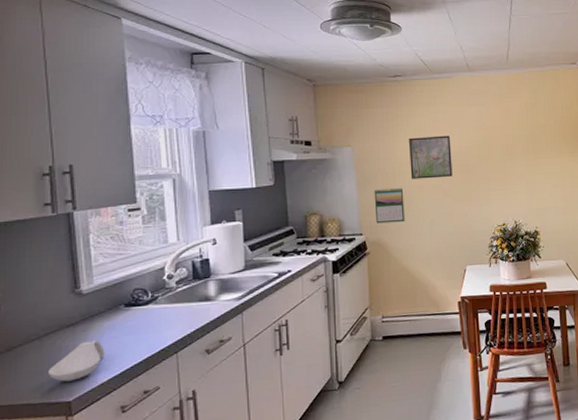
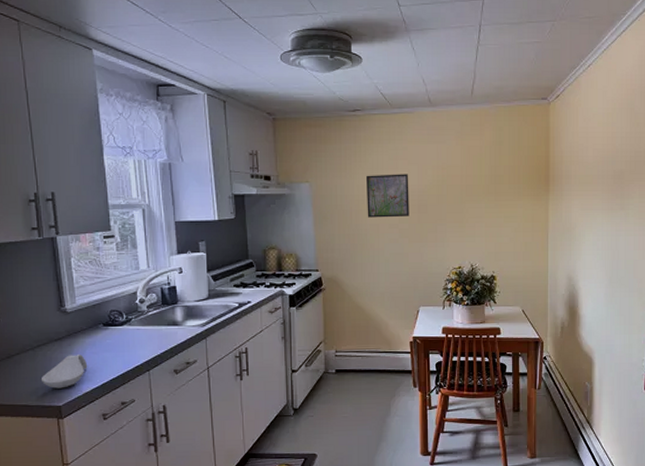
calendar: present [374,187,405,224] -> none [330,225,360,261]

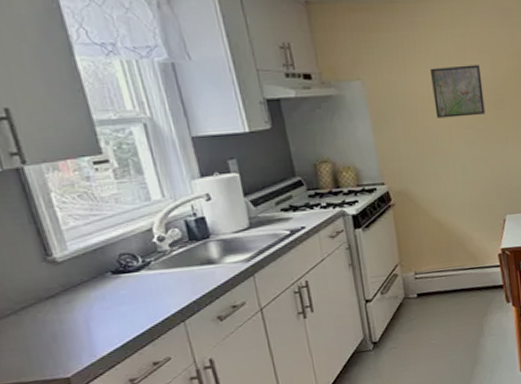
spoon rest: present [40,355,88,389] -> none [34,312,100,358]

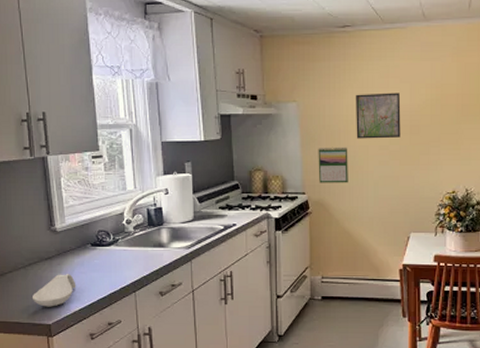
spoon rest: none [34,312,100,358] -> present [31,274,76,307]
calendar: none [393,128,433,171] -> present [318,147,348,183]

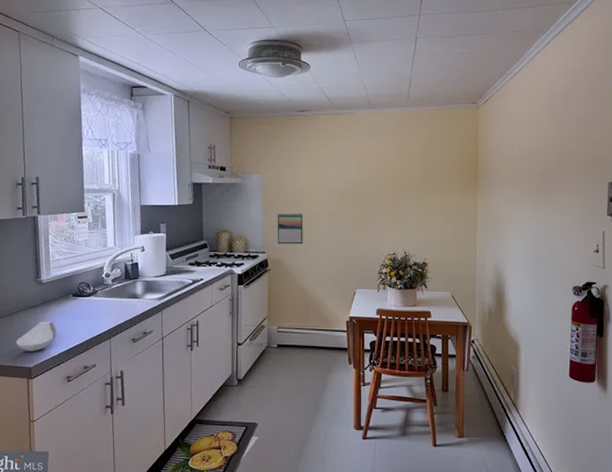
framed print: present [356,92,401,139] -> none [310,167,349,207]

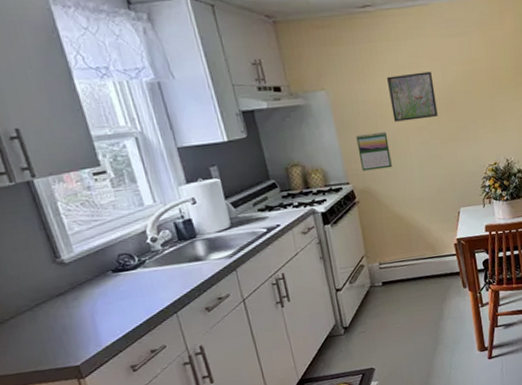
spoon rest: present [15,321,57,351] -> none [47,307,103,348]
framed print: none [310,167,349,207] -> present [387,71,438,122]

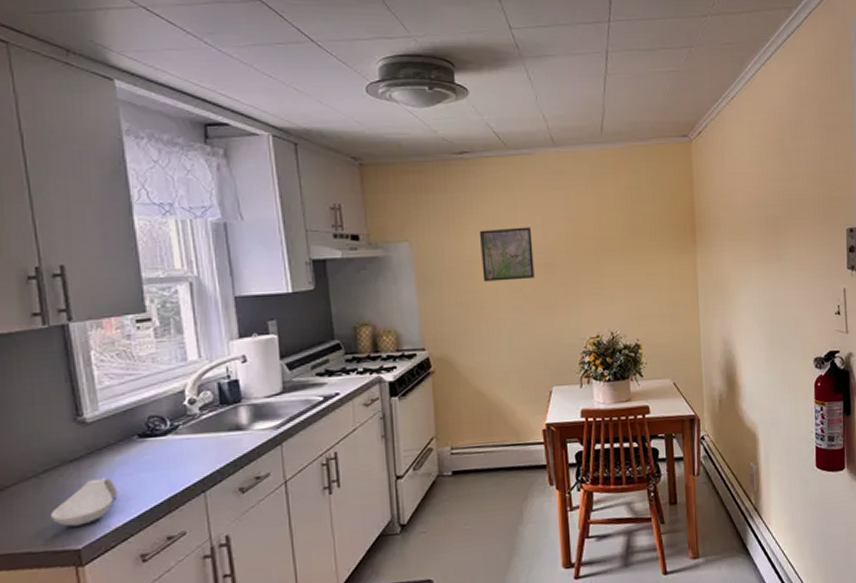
spoon rest: none [47,307,103,348] -> present [49,478,118,527]
calendar: present [355,131,392,171] -> none [438,291,477,336]

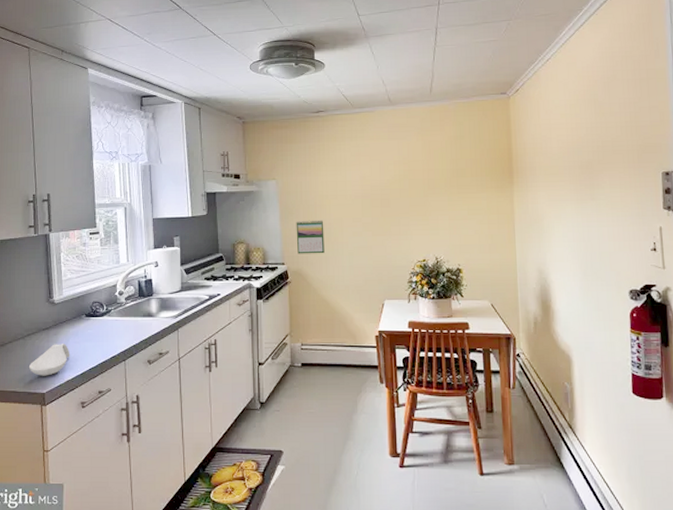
calendar: none [438,291,477,336] -> present [296,220,325,254]
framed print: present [480,227,535,282] -> none [330,169,372,212]

